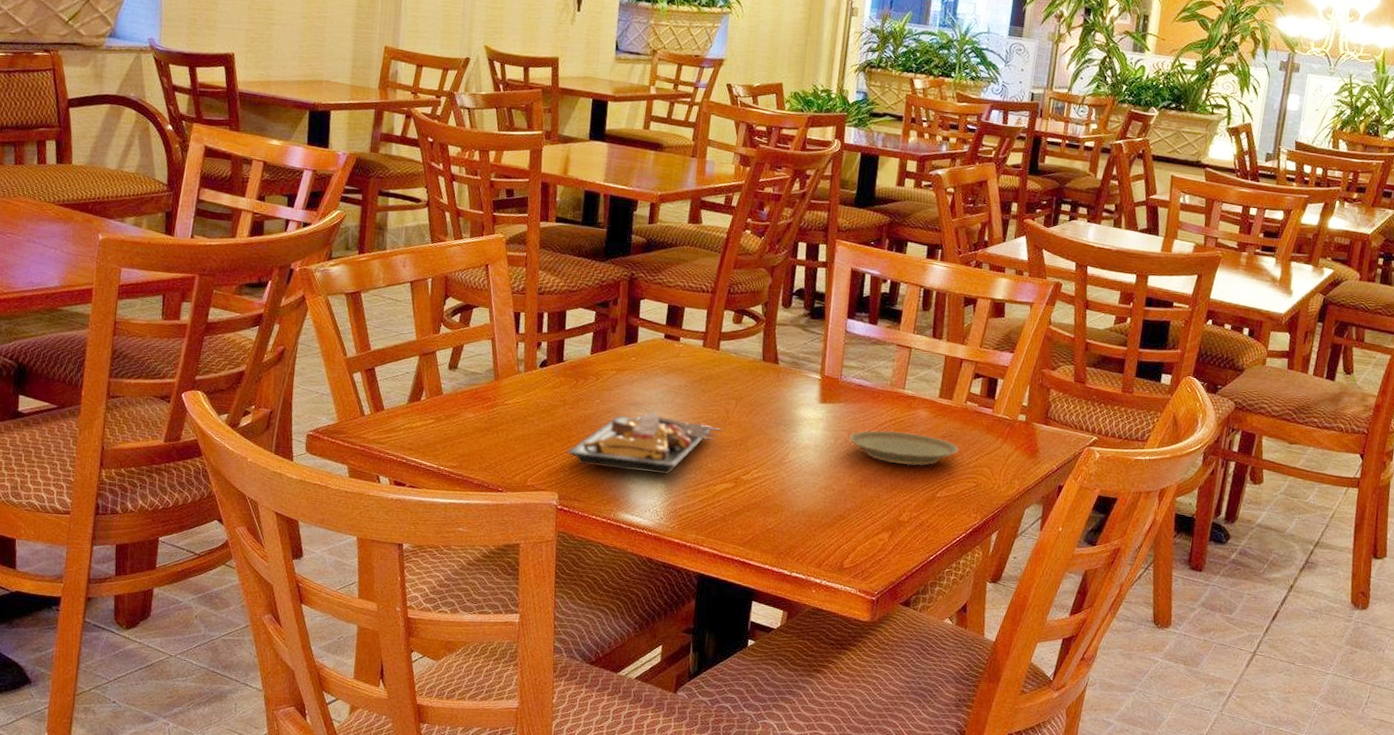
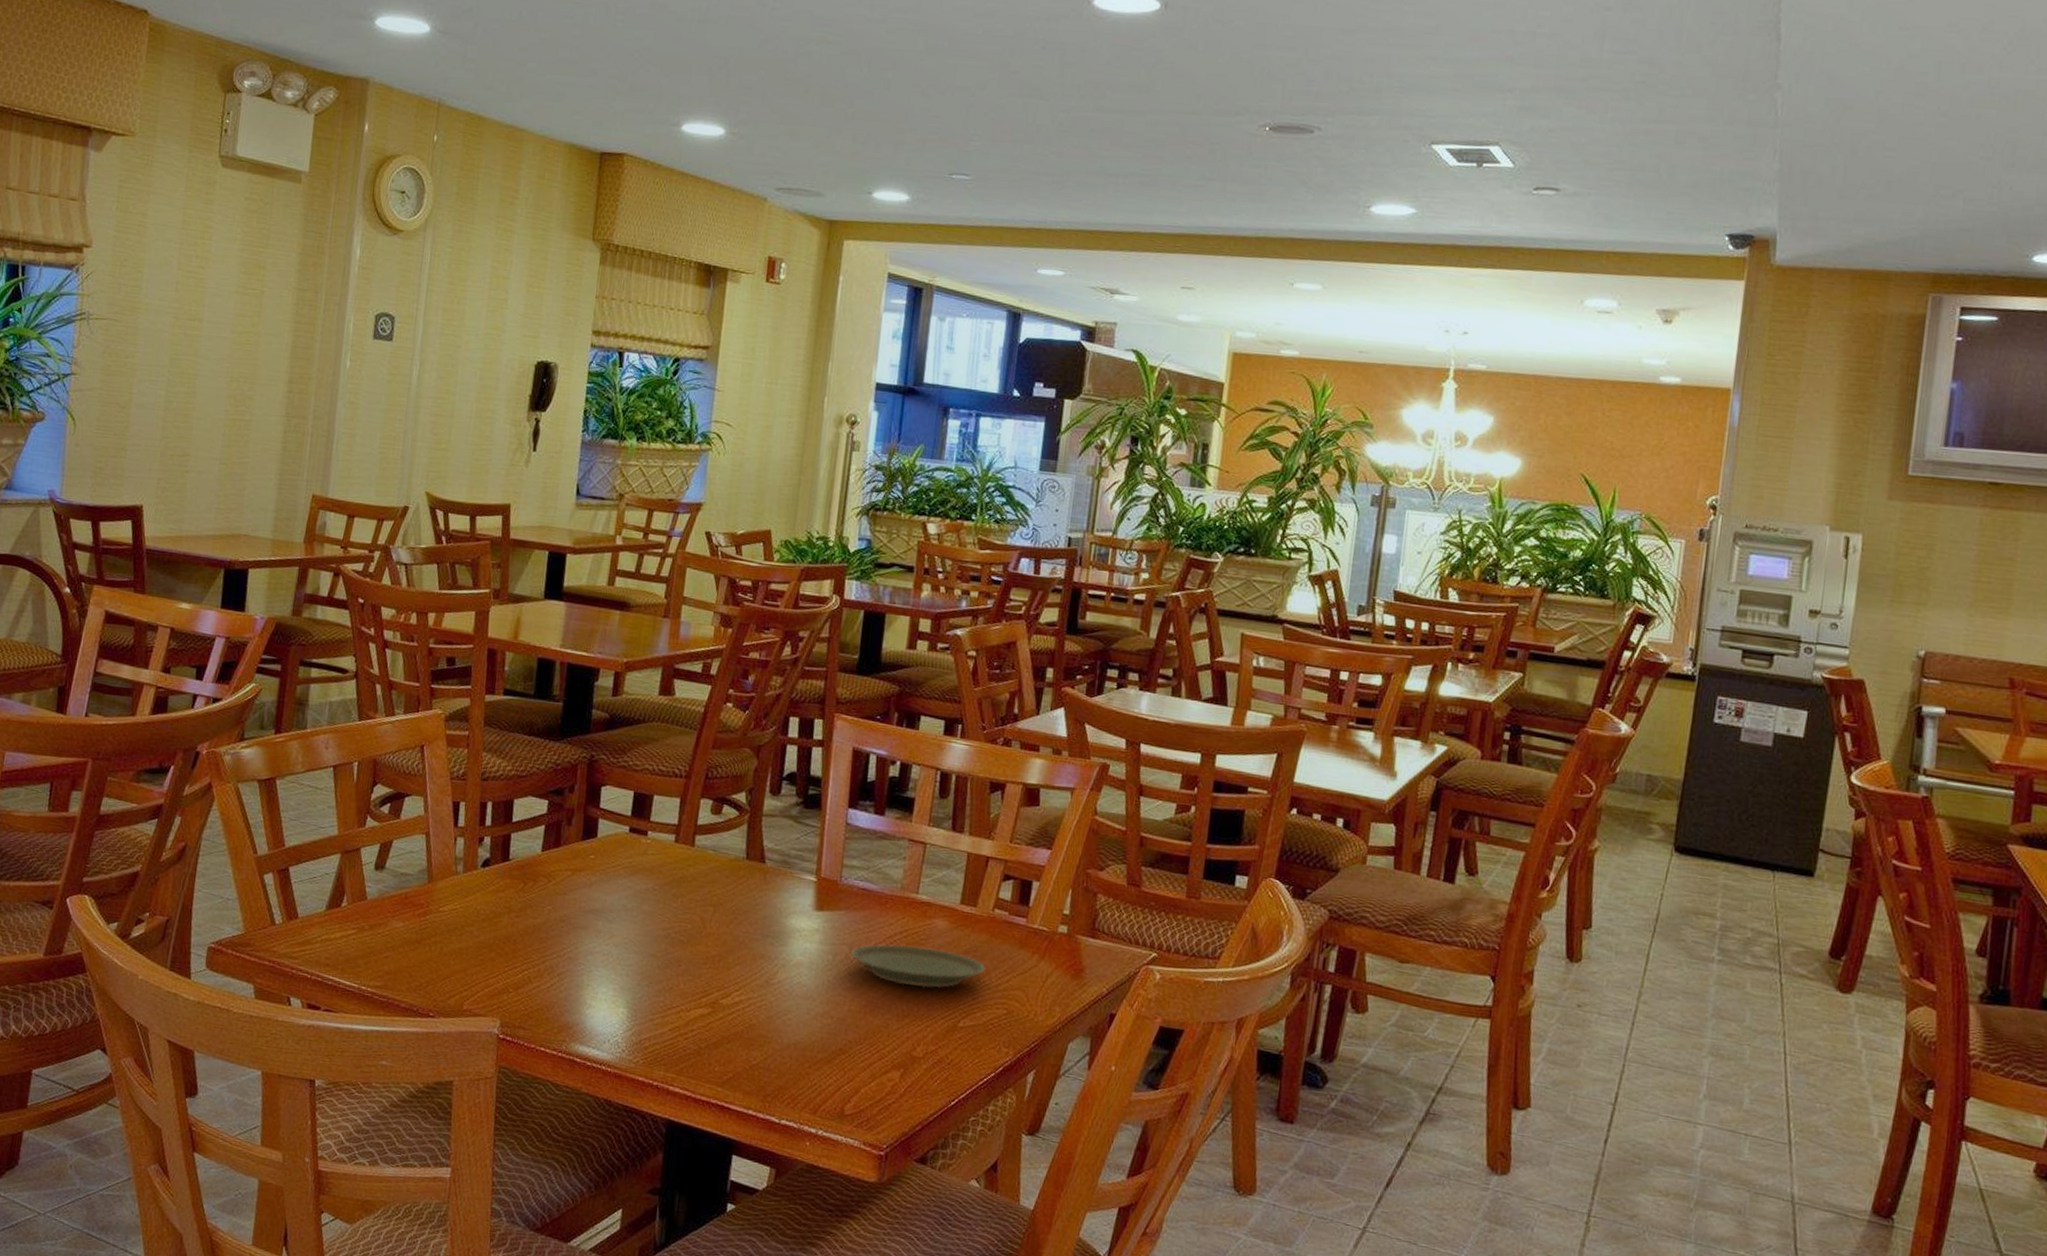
plate: present [566,411,725,475] -> none [510,920,701,998]

